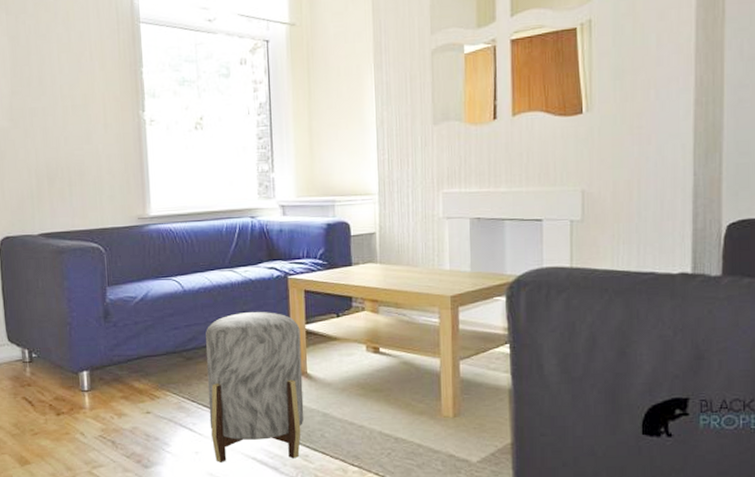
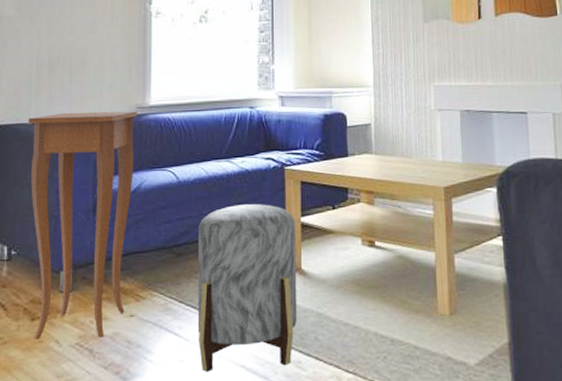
side table: none [34,222,142,431] -> present [28,111,138,339]

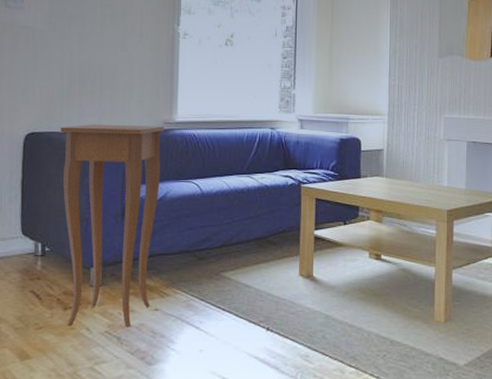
stool: present [197,204,298,372] -> none [216,217,309,361]

